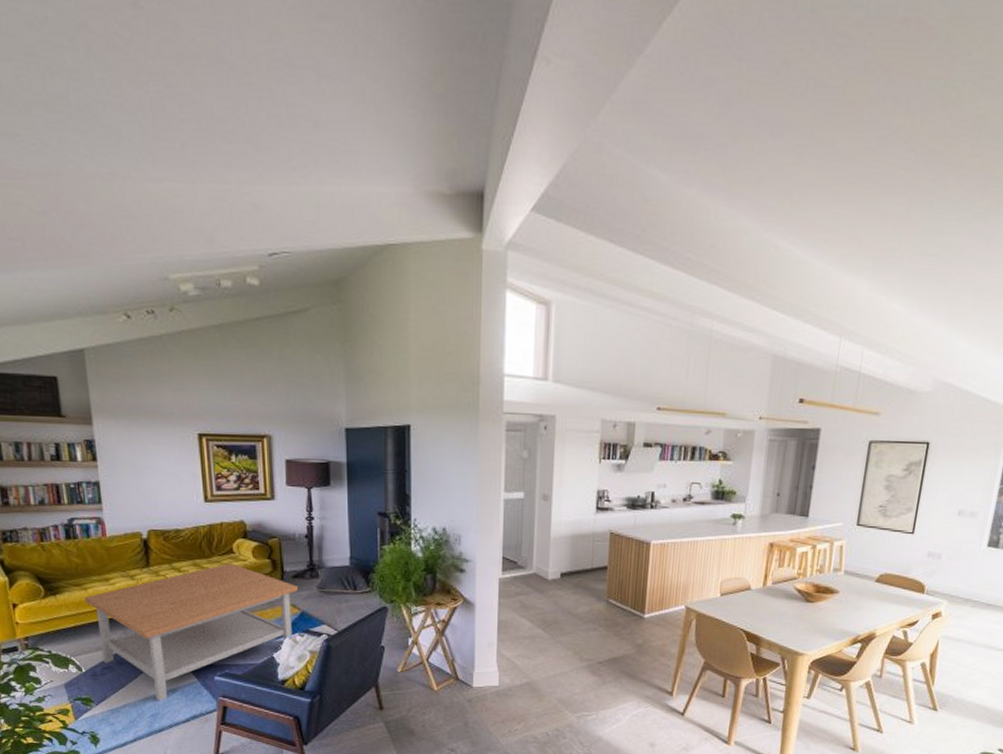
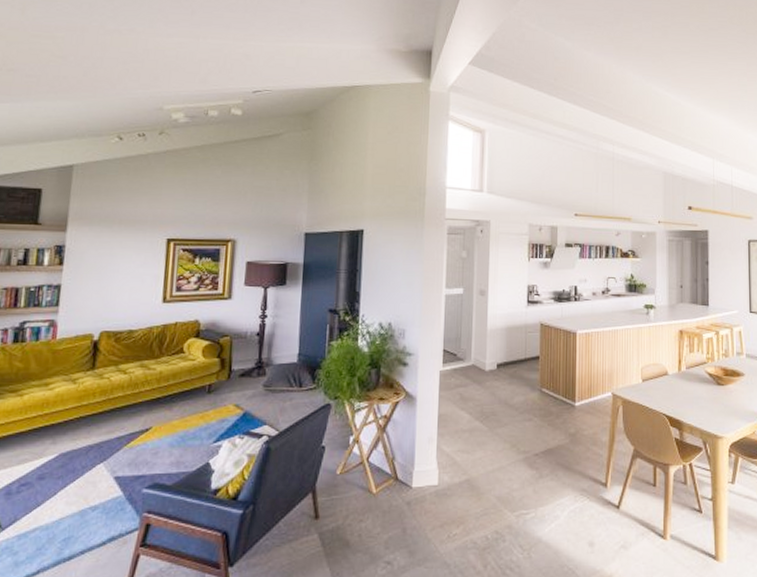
coffee table: present [84,563,299,701] -> none [17,364,245,522]

